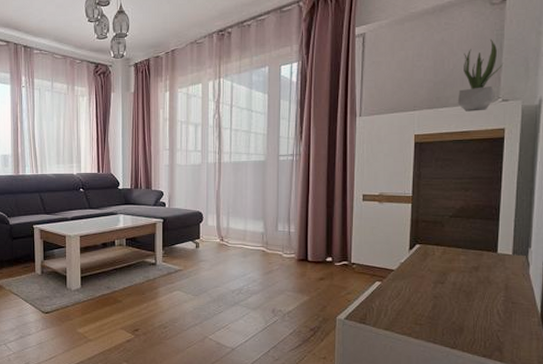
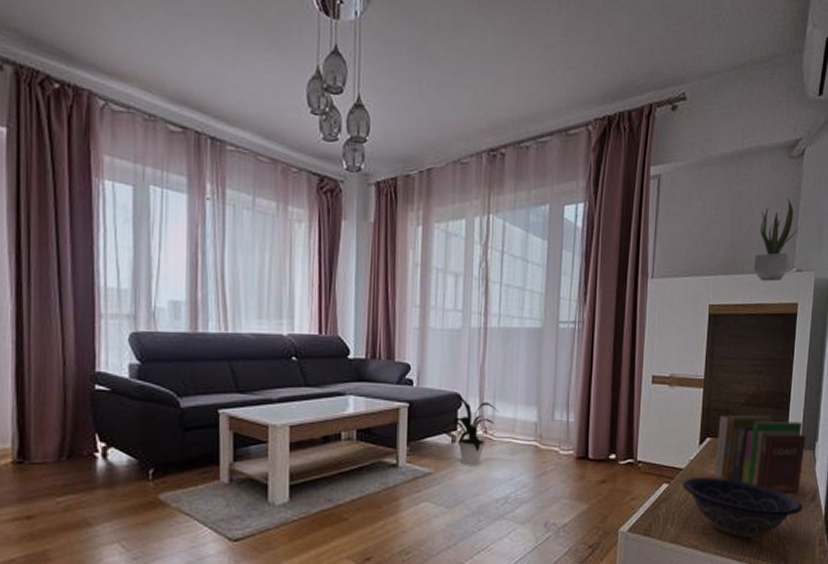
house plant: none [188,212,232,266] -> present [442,394,499,466]
decorative bowl: none [395,276,516,329] -> present [683,476,802,538]
books: none [424,225,518,293] -> present [714,414,807,494]

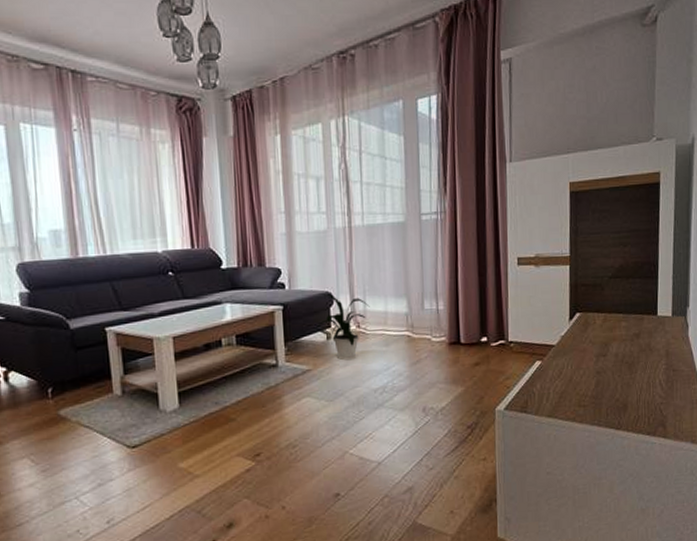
decorative bowl: present [683,476,802,538] -> none [556,350,677,407]
books: present [714,414,807,494] -> none [586,286,677,361]
potted plant: present [753,198,800,281] -> none [612,67,657,153]

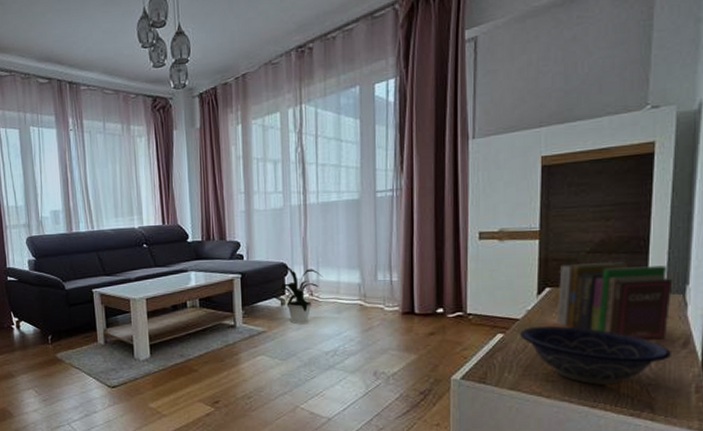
decorative bowl: none [556,350,677,407] -> present [520,325,671,385]
books: none [586,286,677,361] -> present [556,261,673,340]

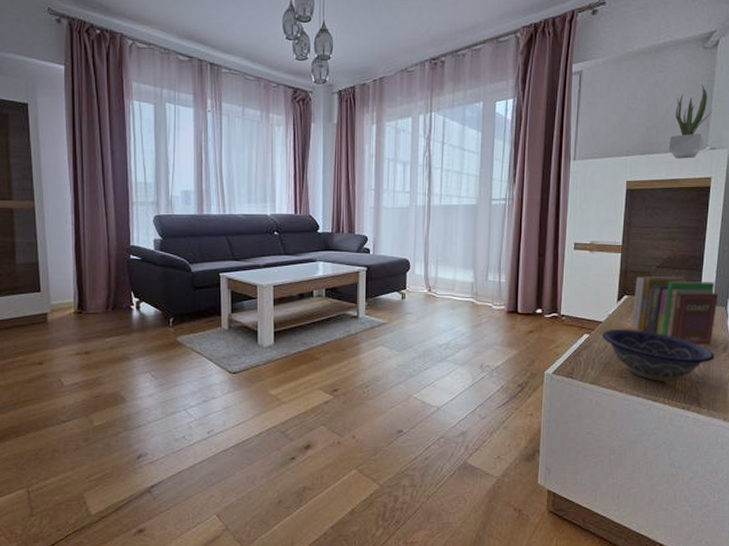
house plant: present [271,264,323,325] -> none [393,260,441,318]
potted plant: none [594,32,654,124] -> present [668,85,713,159]

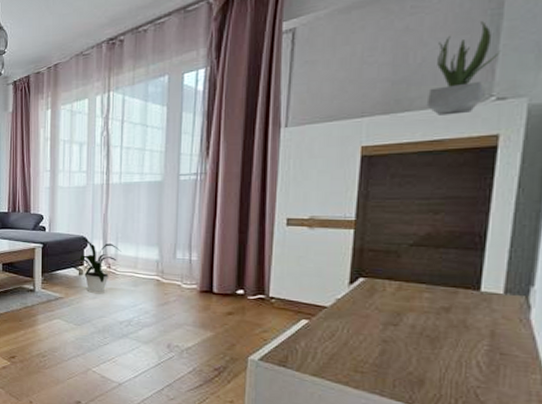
house plant: none [393,260,441,318] -> present [70,237,121,294]
decorative bowl: present [602,328,715,382] -> none [327,315,507,383]
books: present [631,275,719,344] -> none [369,255,514,342]

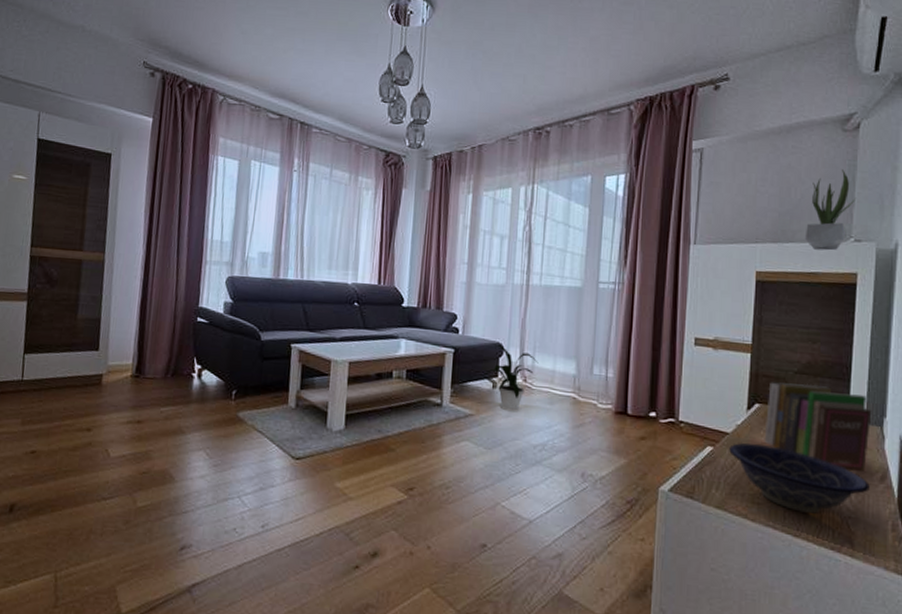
decorative bowl: none [327,315,507,383] -> present [729,442,870,514]
books: none [369,255,514,342] -> present [764,382,872,471]

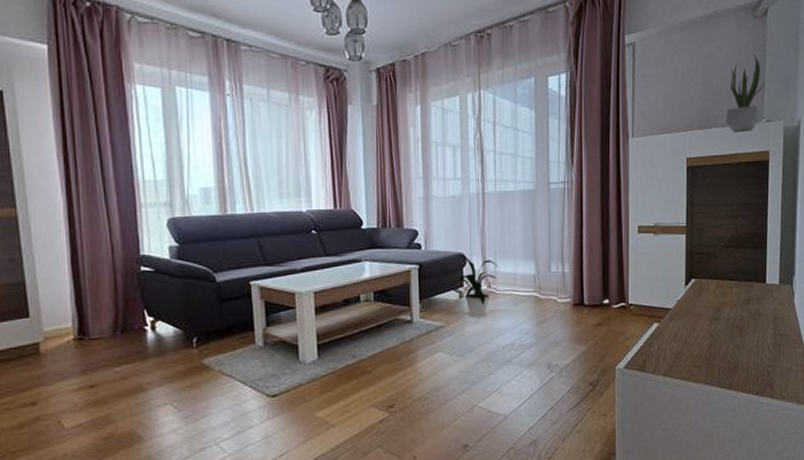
decorative bowl: present [729,442,870,514] -> none [672,314,784,368]
books: present [764,382,872,471] -> none [700,255,784,326]

